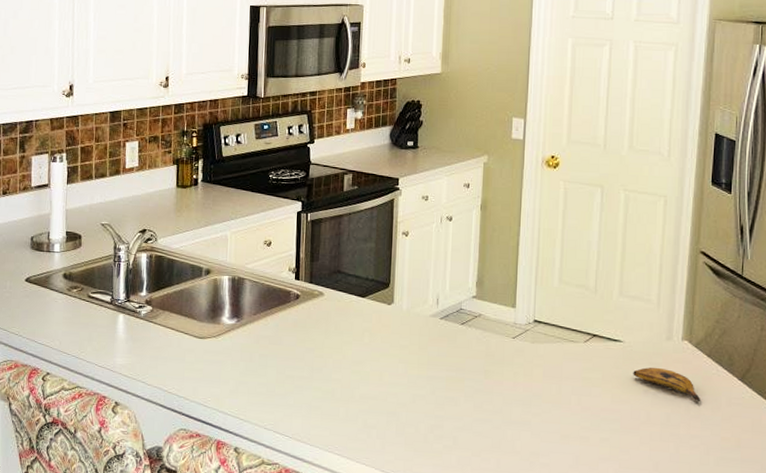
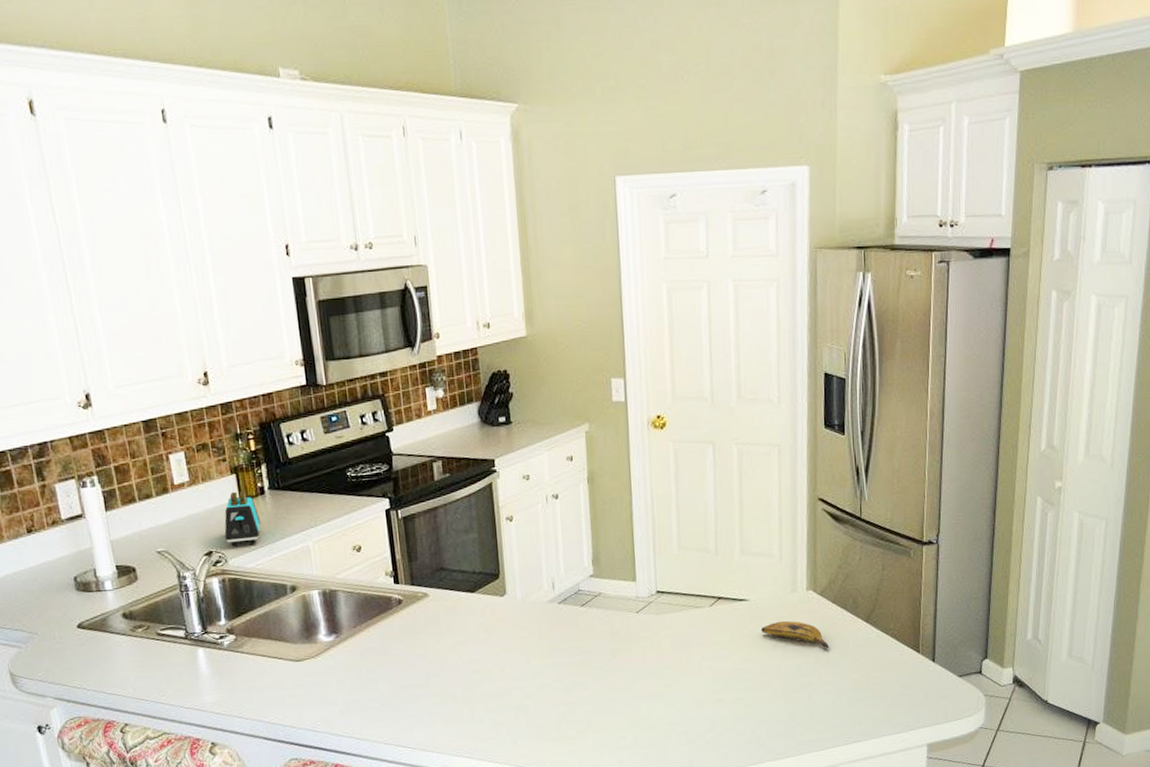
toaster: none [158,180,191,228] -> present [224,491,261,547]

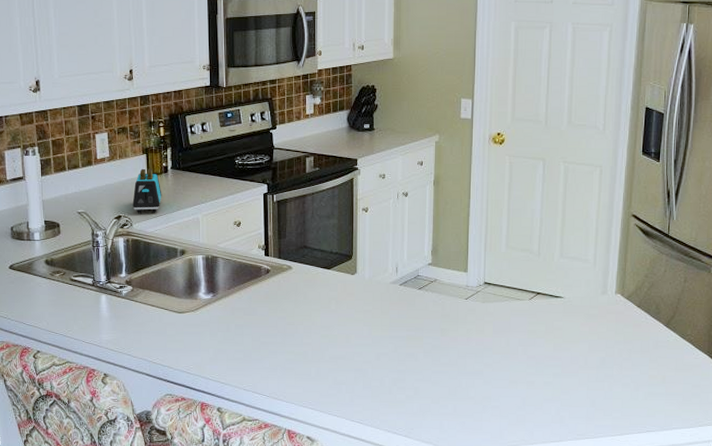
banana: present [761,620,830,649] -> none [572,318,632,347]

